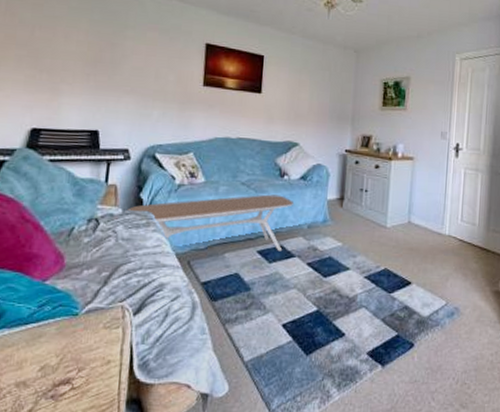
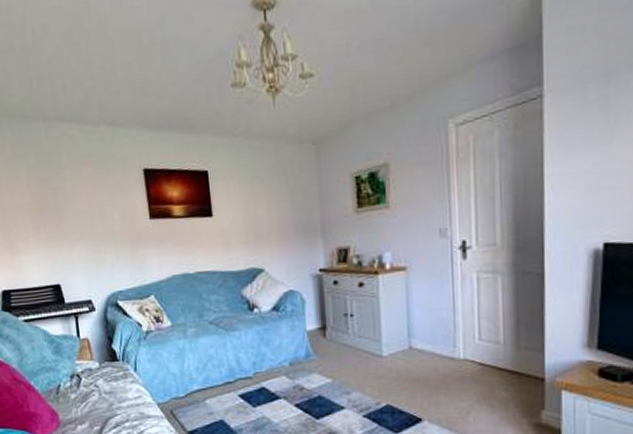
coffee table: present [126,194,293,252] -> none [102,331,269,394]

